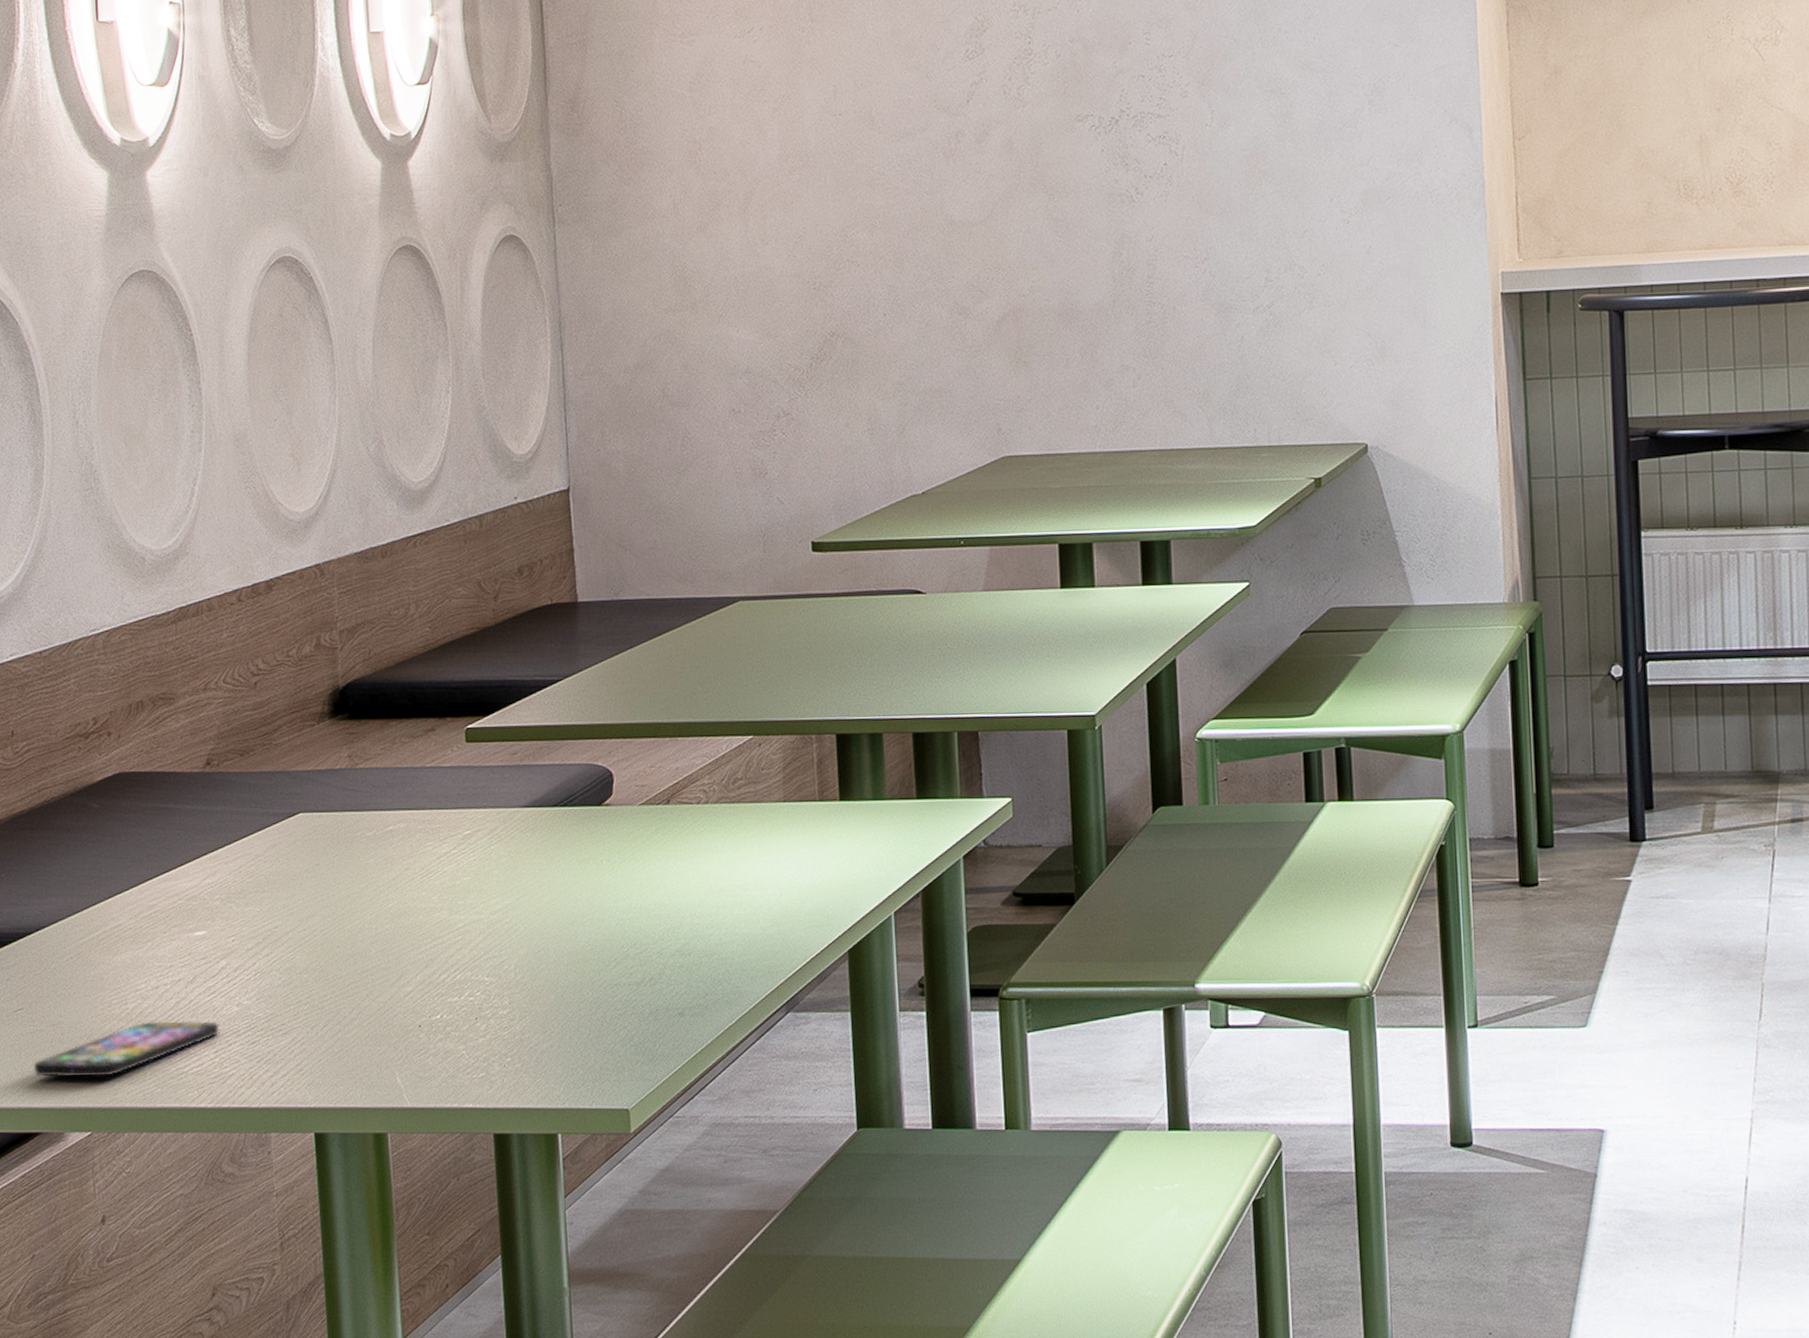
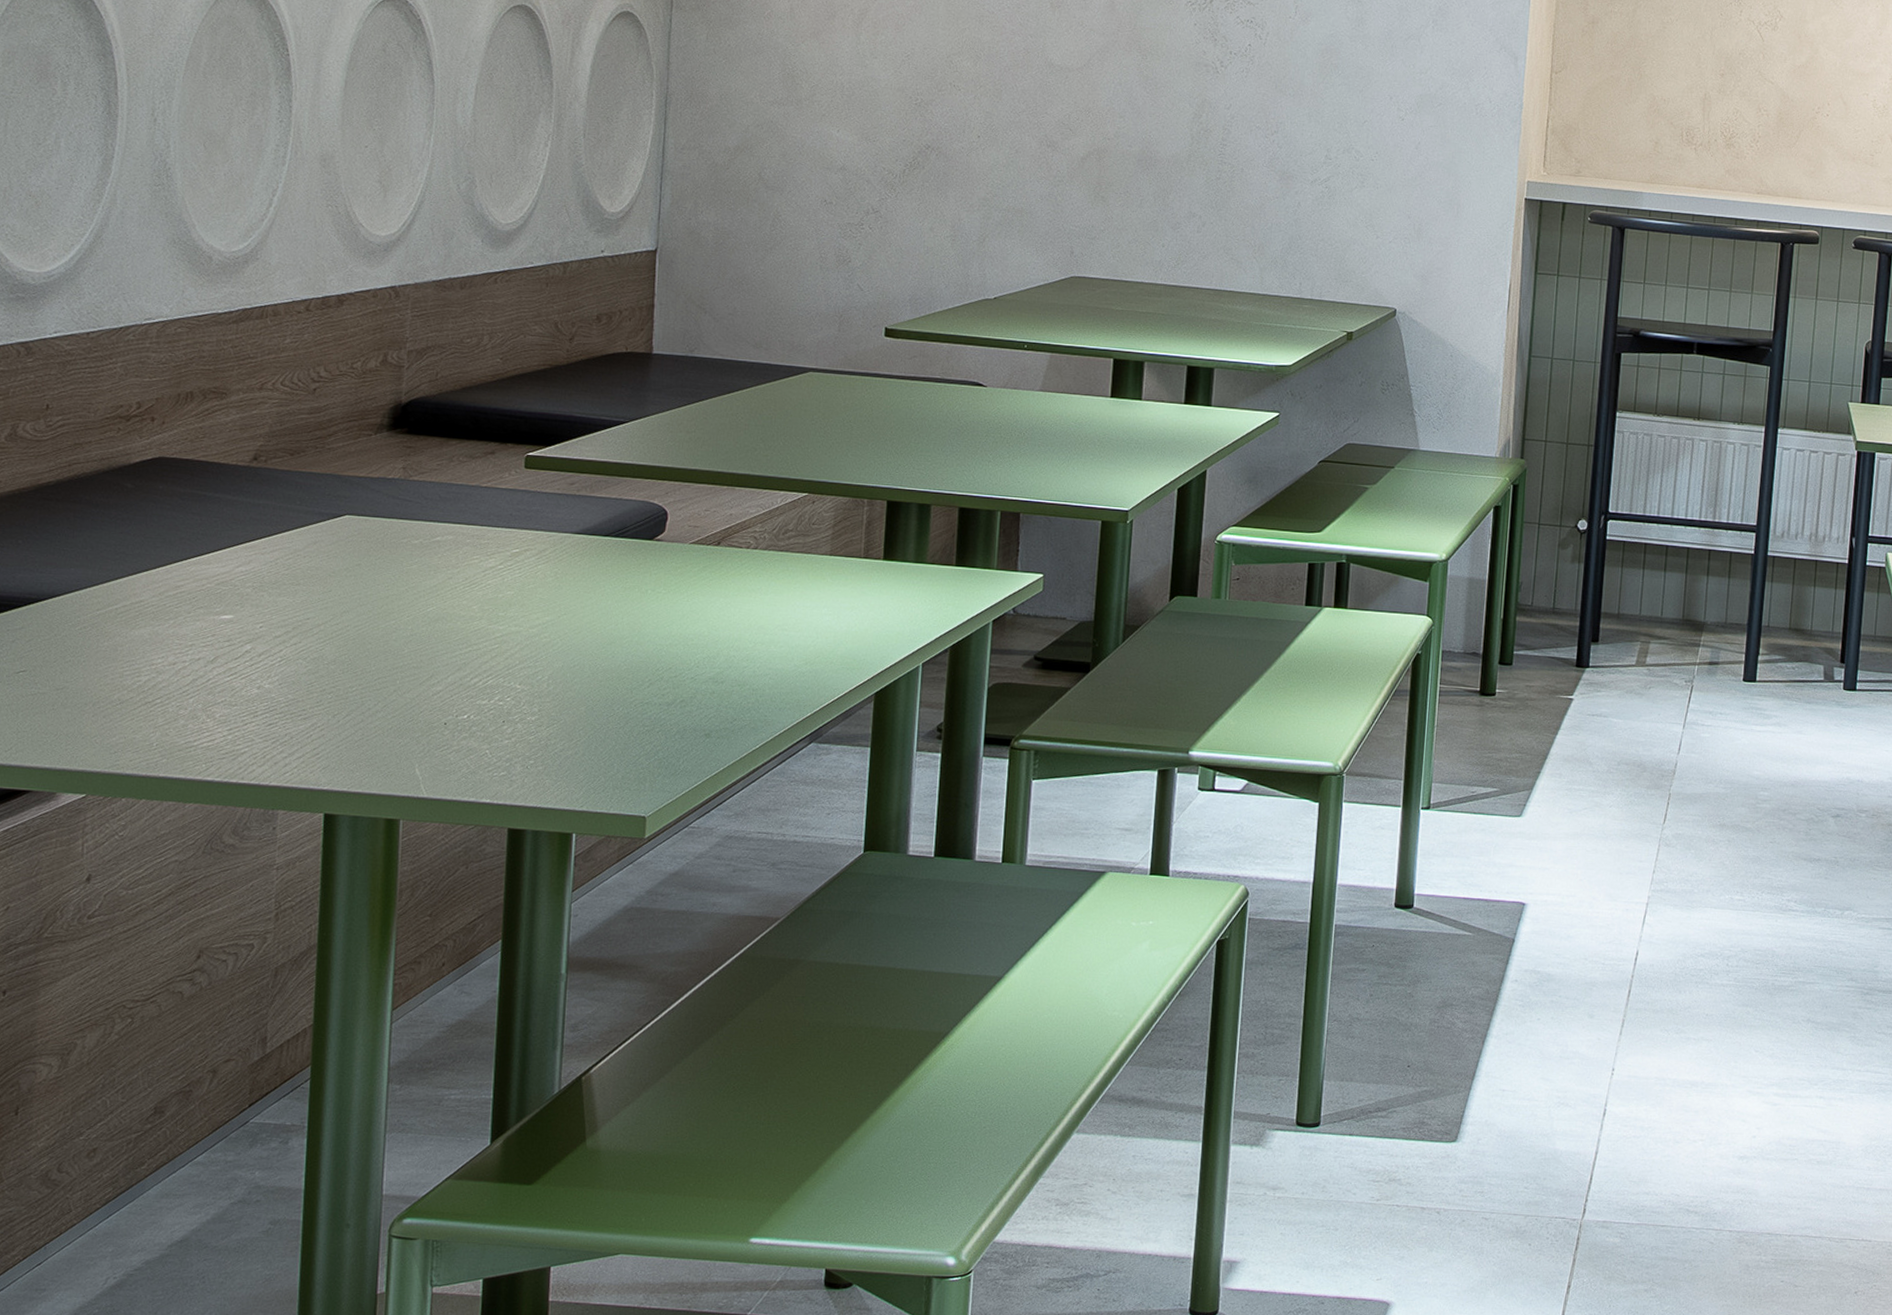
smartphone: present [33,1021,220,1078] -> none [30,695,237,744]

